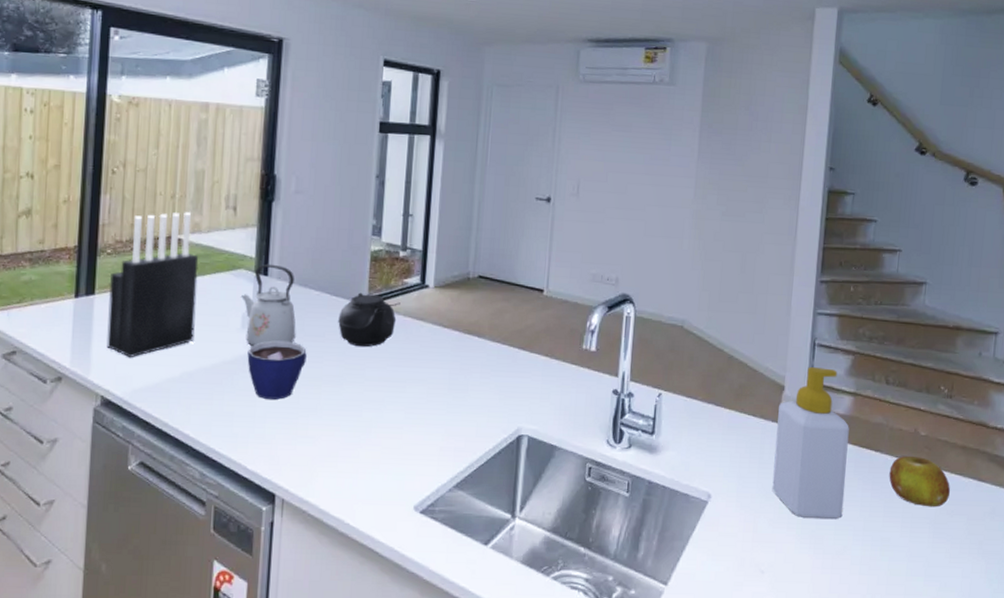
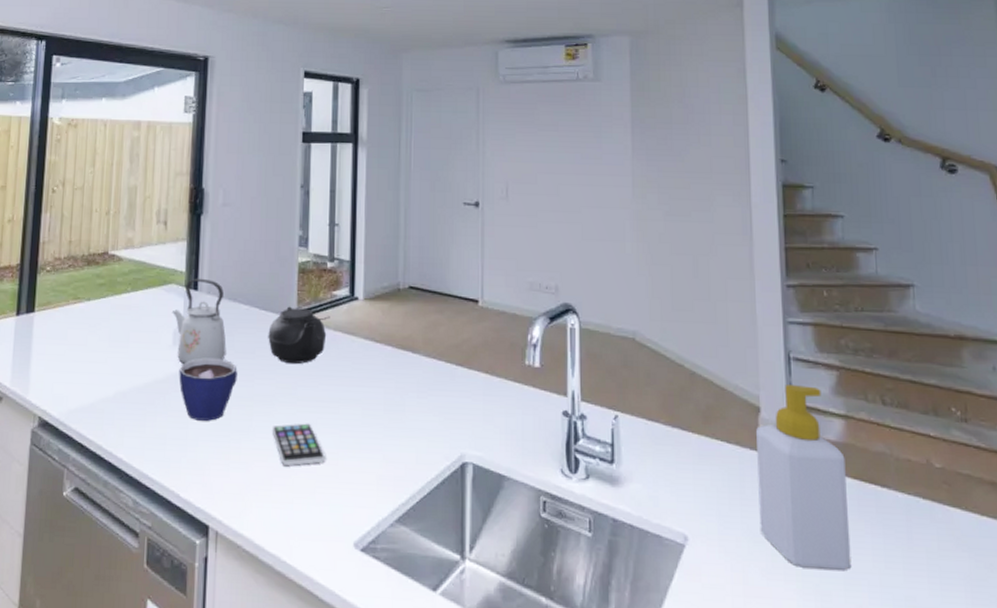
knife block: present [106,211,199,358] -> none [44,227,132,377]
smartphone: none [339,401,390,439] -> present [271,423,325,466]
fruit: present [889,455,951,507] -> none [902,492,985,559]

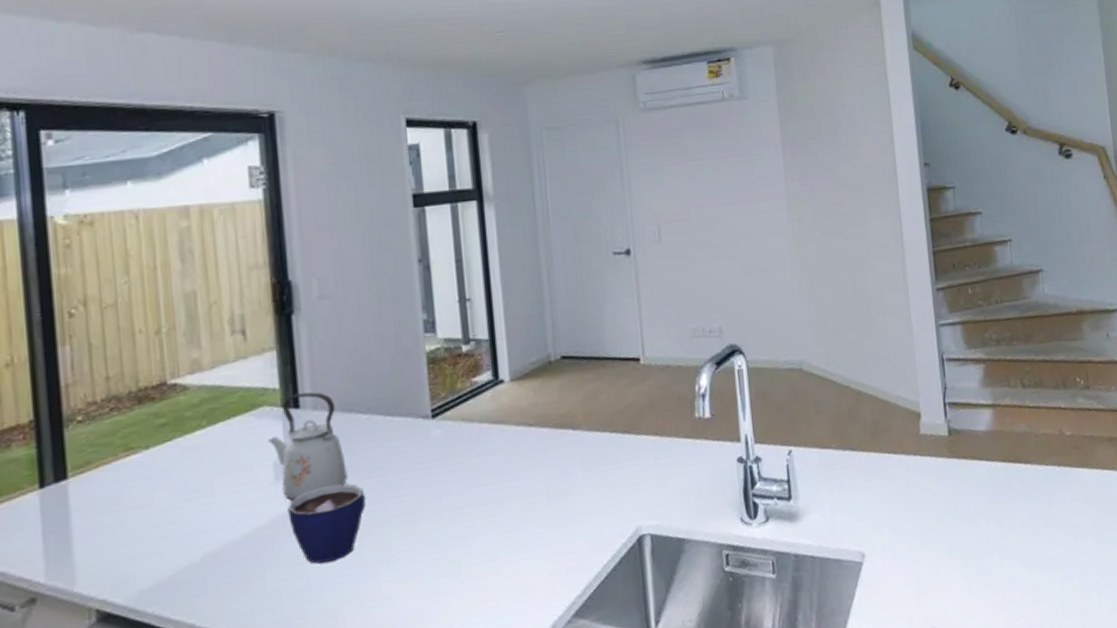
teapot: present [268,306,330,365] -> none [398,403,473,473]
smartphone: present [271,423,325,466] -> none [416,534,485,589]
soap bottle: present [756,385,852,570] -> none [918,383,1005,556]

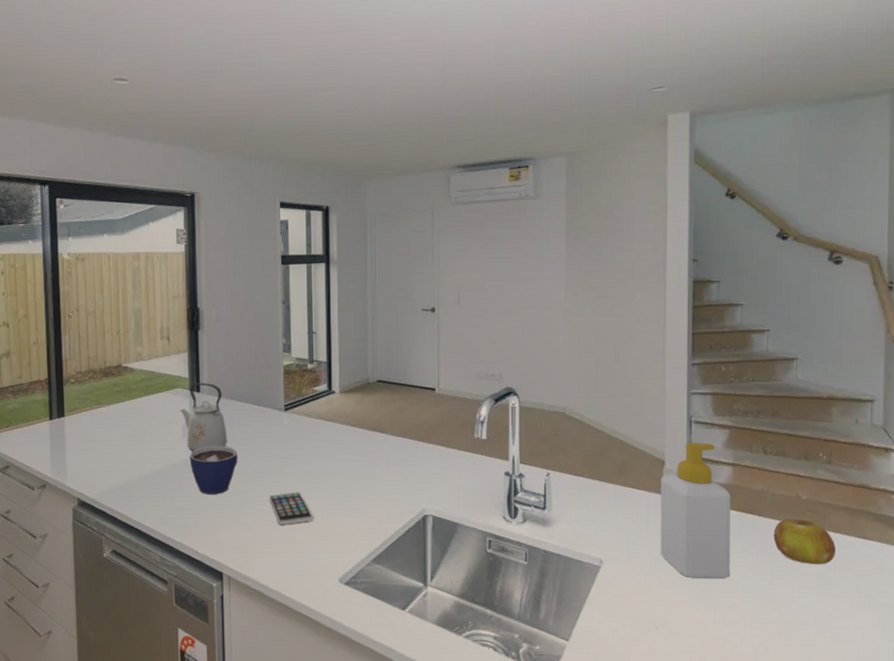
smartphone: none [416,534,485,589] -> present [268,492,313,524]
soap bottle: none [918,383,1005,556] -> present [660,442,731,578]
fruit: none [1042,459,1107,513] -> present [773,518,837,565]

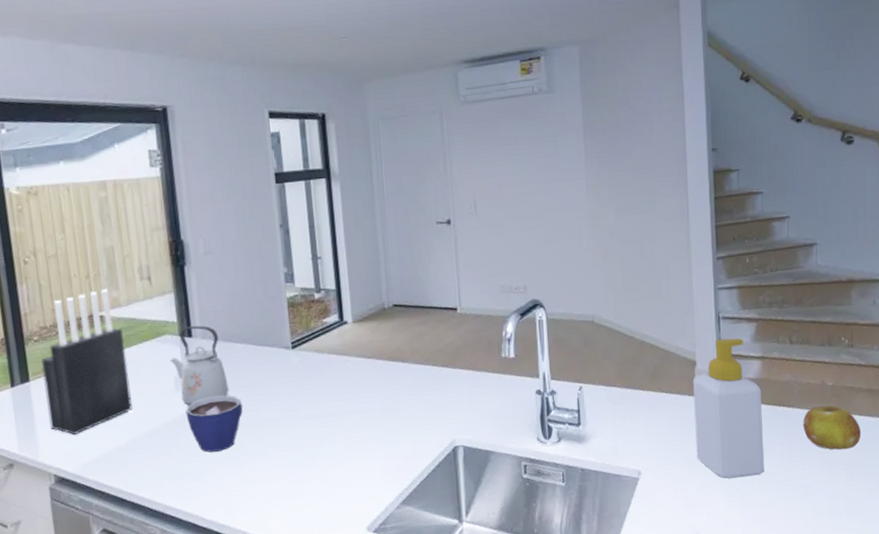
knife block: none [74,343,146,467] -> present [40,288,133,436]
smartphone: present [268,492,313,524] -> none [281,437,333,476]

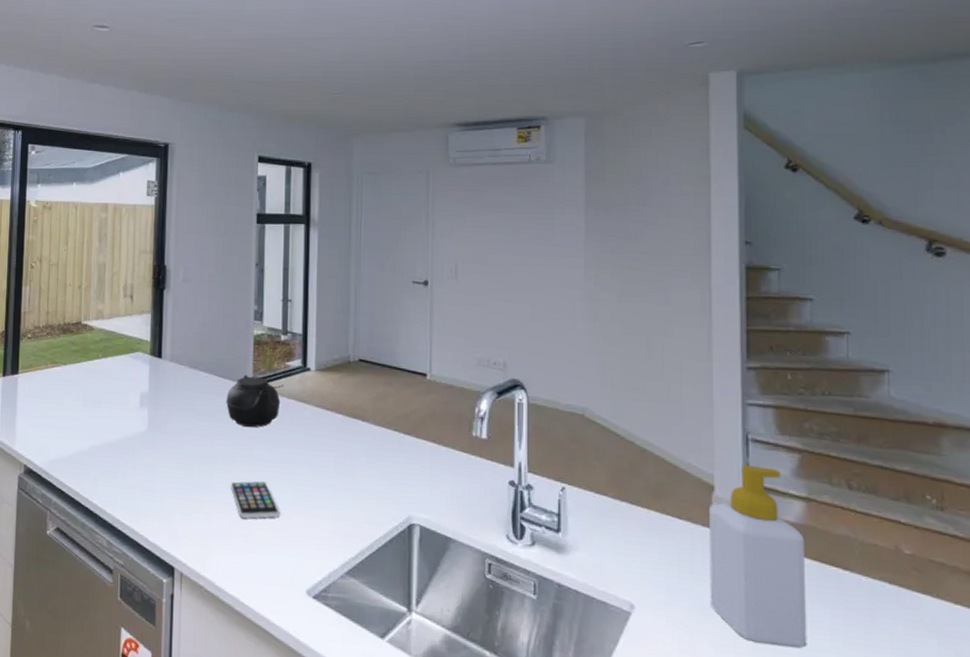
knife block: present [40,288,133,436] -> none [28,299,102,432]
kettle: present [169,325,229,406] -> none [138,347,188,425]
cup: present [186,395,243,452] -> none [146,419,198,475]
teapot: none [266,338,323,390] -> present [226,375,284,428]
smartphone: none [281,437,333,476] -> present [230,481,280,519]
fruit: present [803,405,862,450] -> none [866,577,958,646]

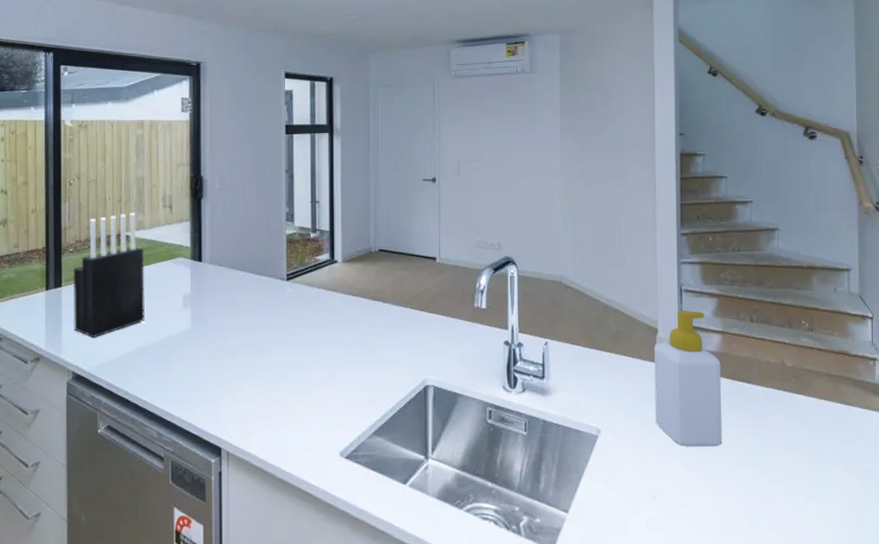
knife block: none [28,299,102,432] -> present [72,212,145,339]
teapot: present [226,375,284,428] -> none [263,270,314,317]
smartphone: present [230,481,280,519] -> none [269,363,314,397]

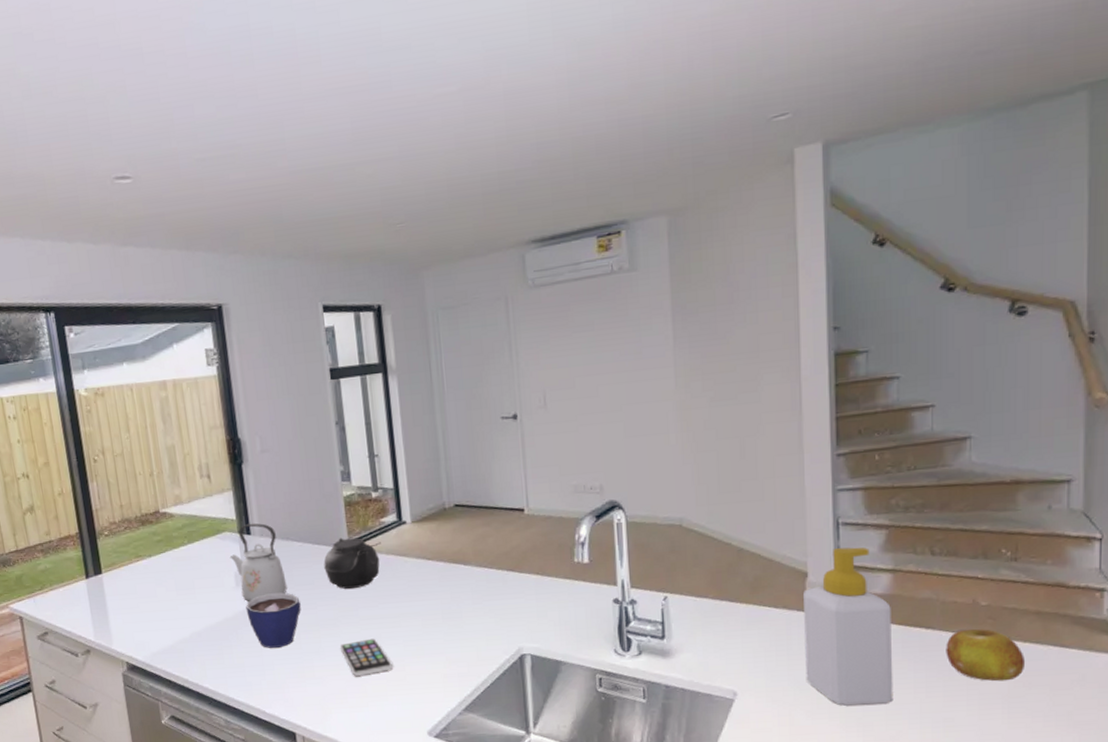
knife block: present [72,212,145,339] -> none [111,485,196,626]
kettle: none [180,251,229,323] -> present [229,523,287,602]
cup: none [190,316,239,366] -> present [246,592,301,648]
teapot: none [263,270,314,317] -> present [323,537,381,590]
smartphone: none [269,363,314,397] -> present [339,638,393,676]
fruit: none [762,385,821,431] -> present [946,629,1026,681]

